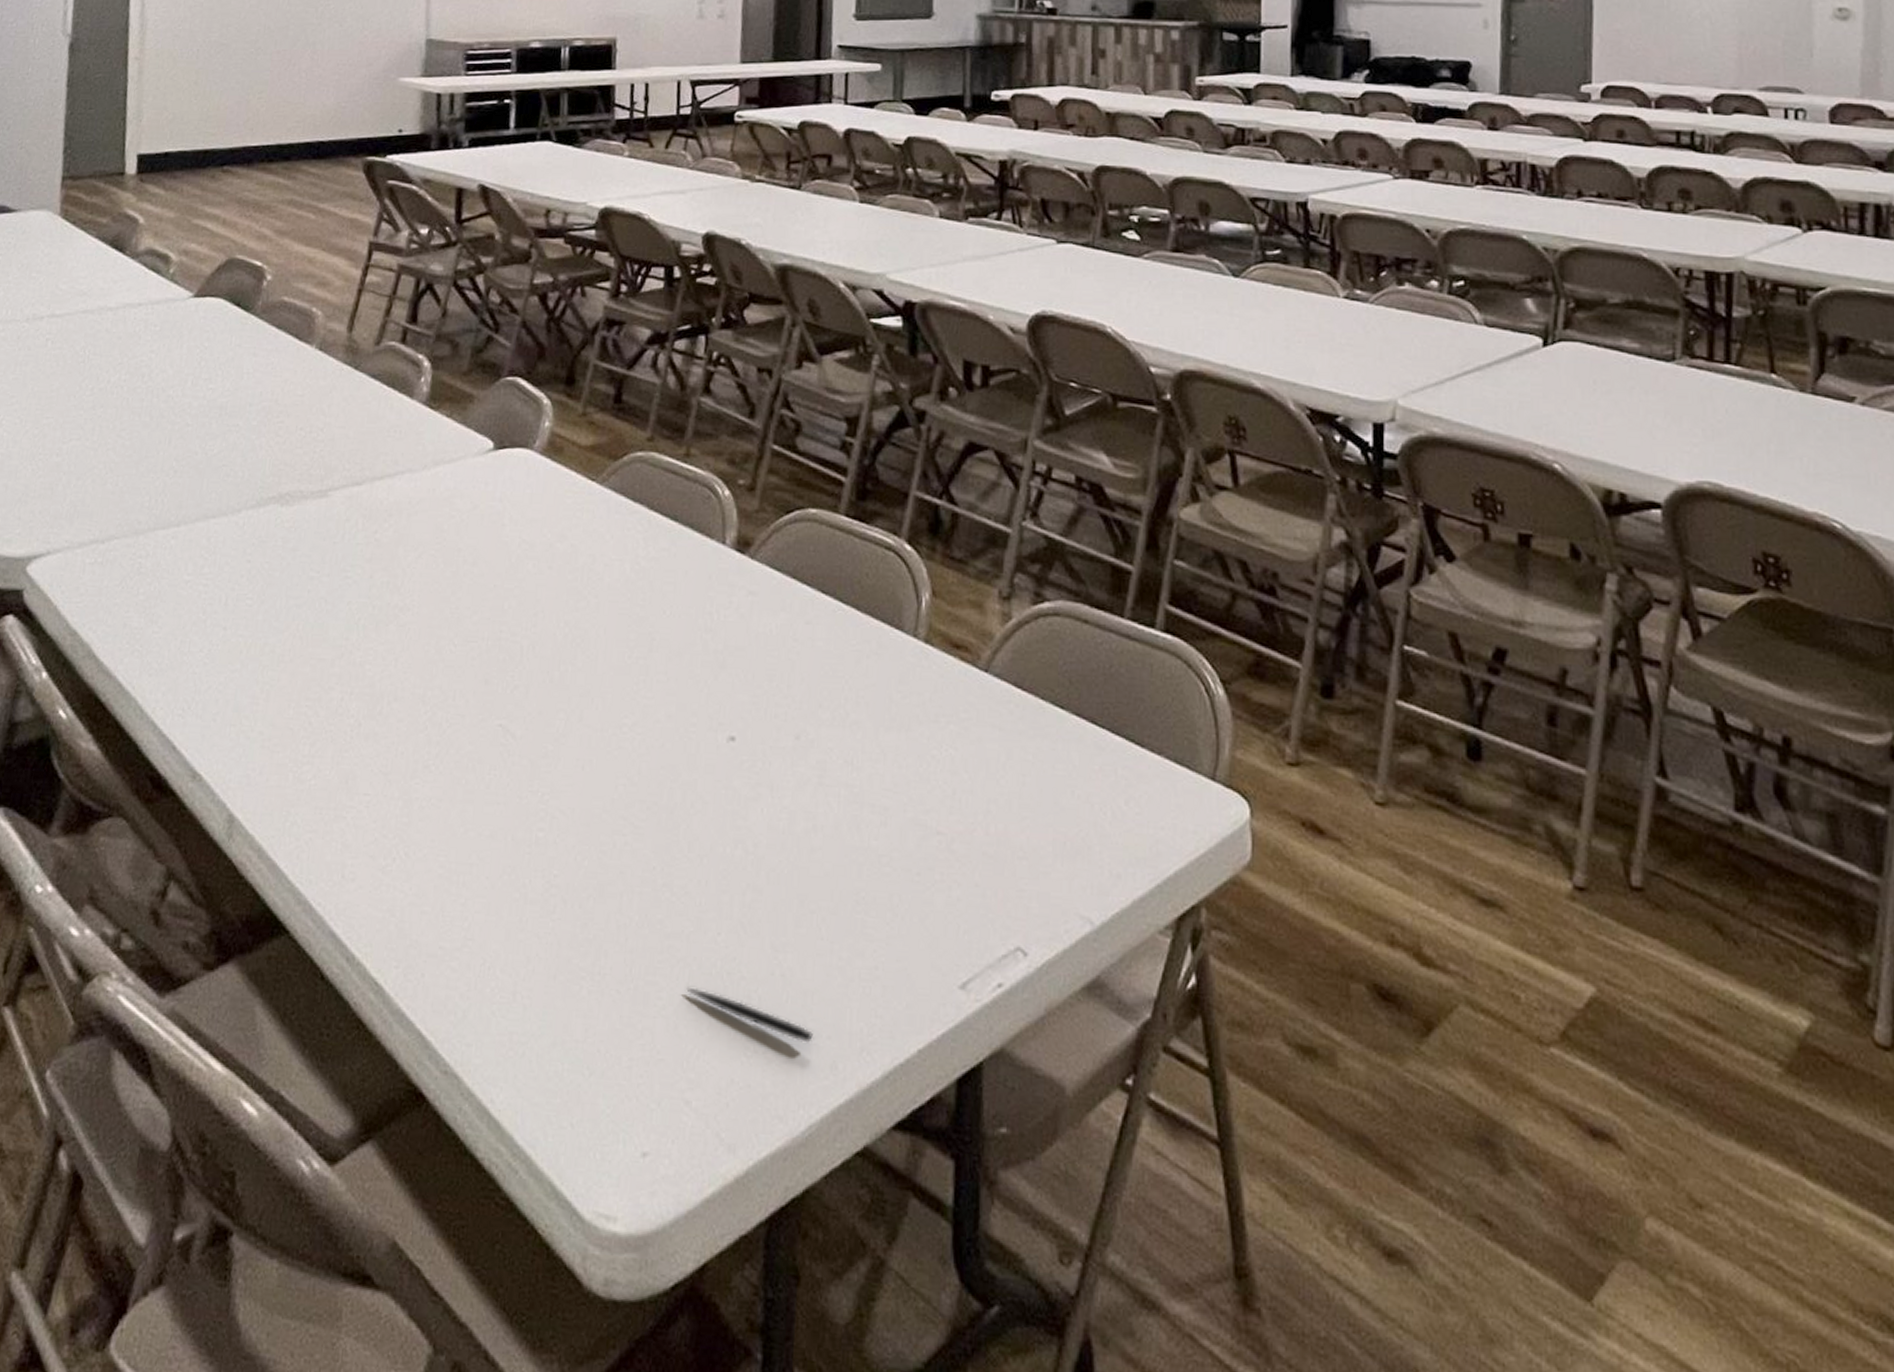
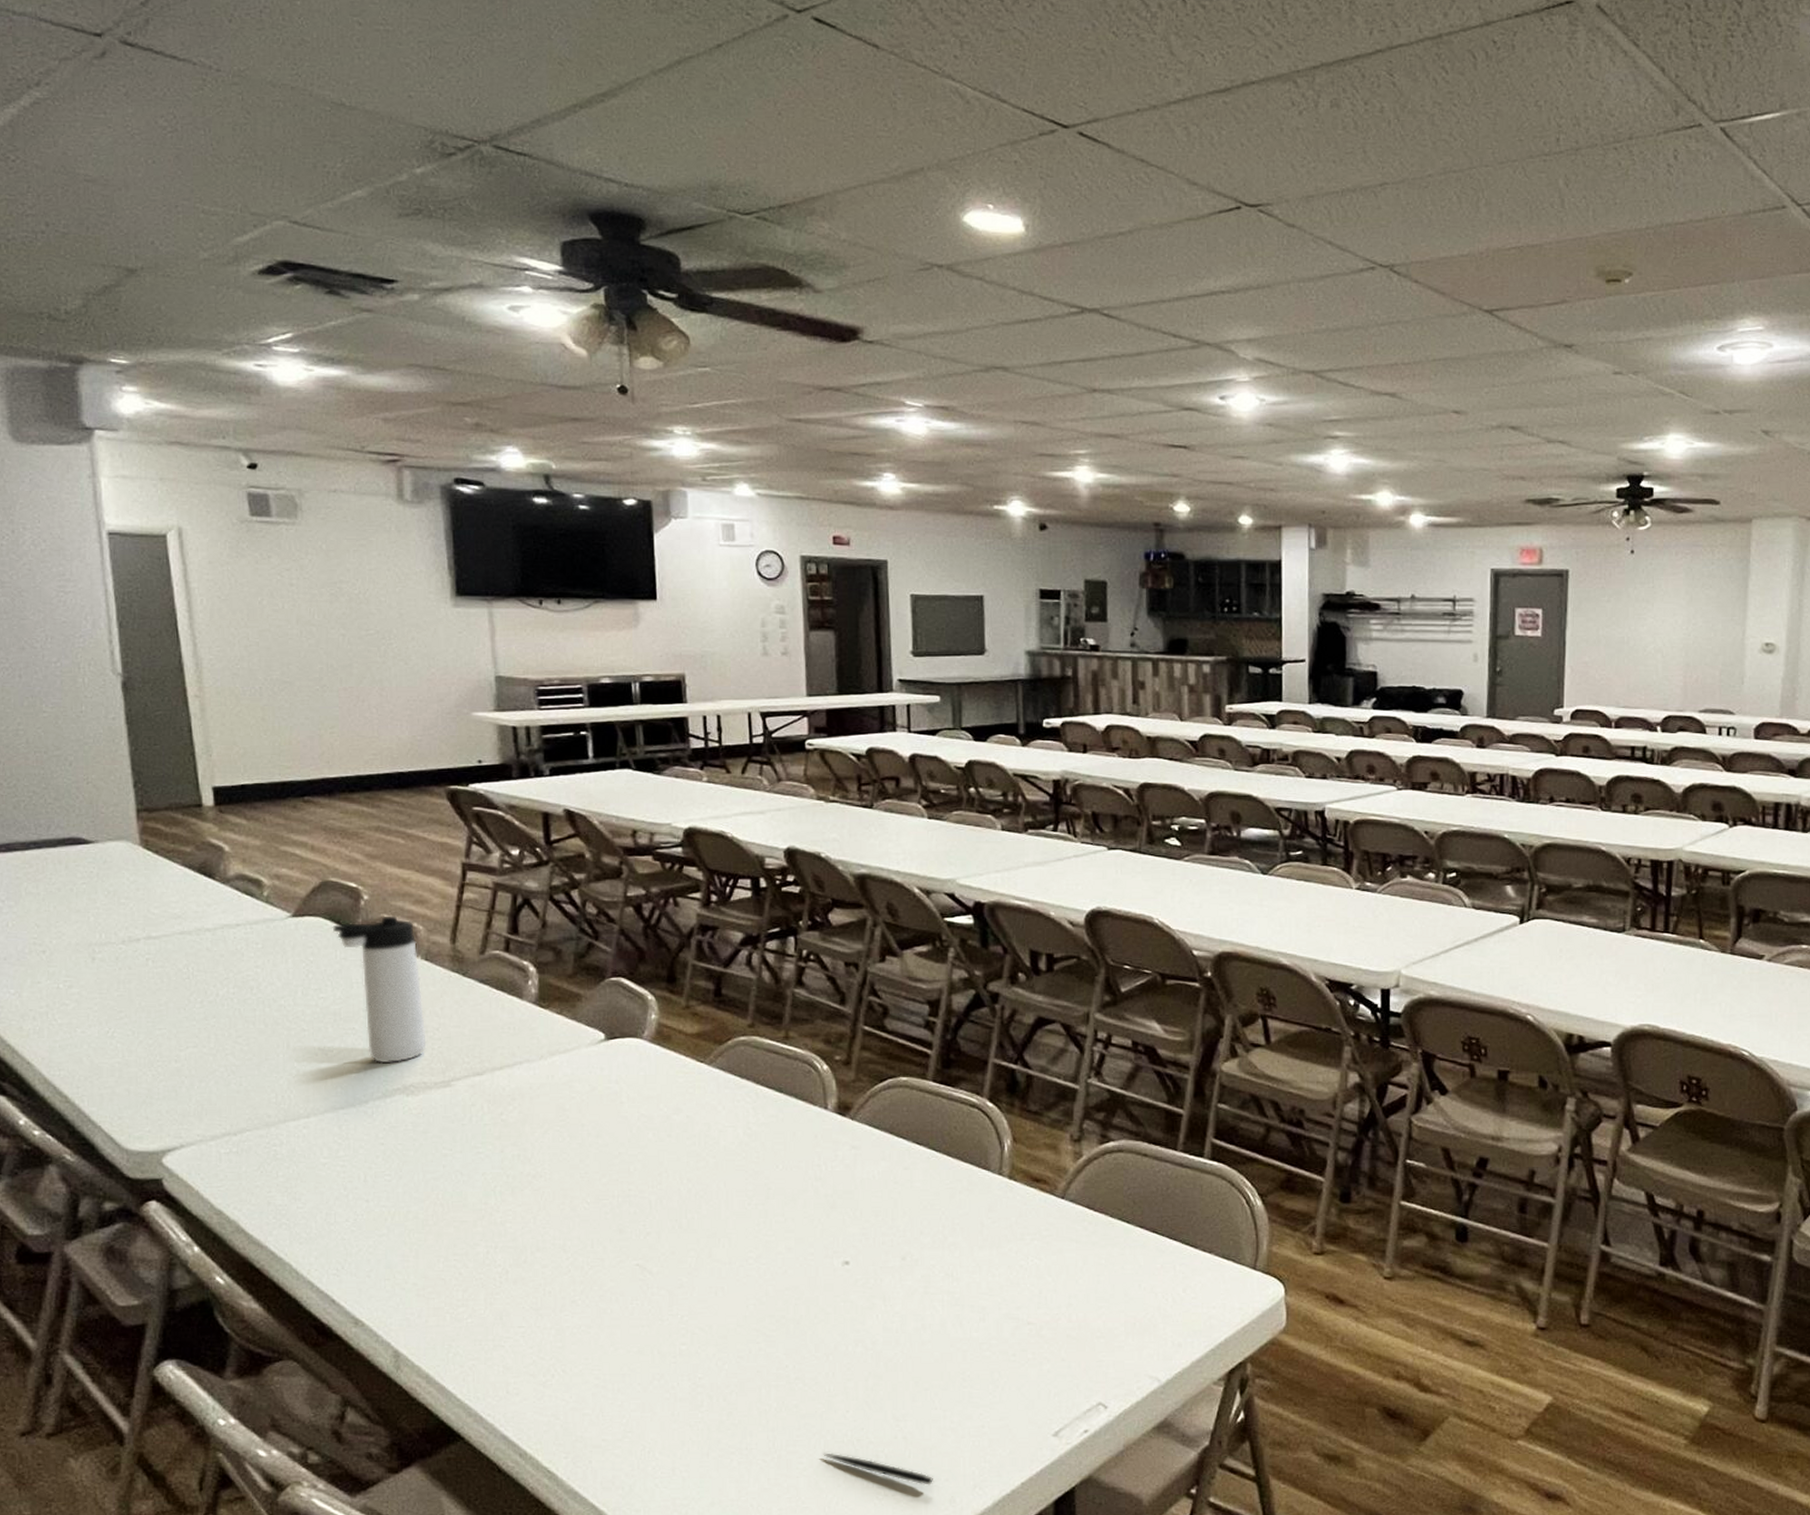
thermos bottle: none [231,298,313,467] -> present [332,916,427,1064]

